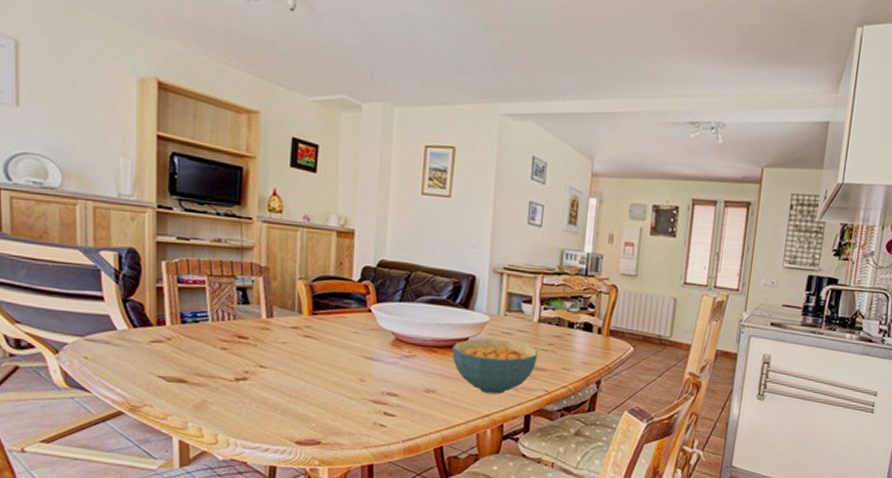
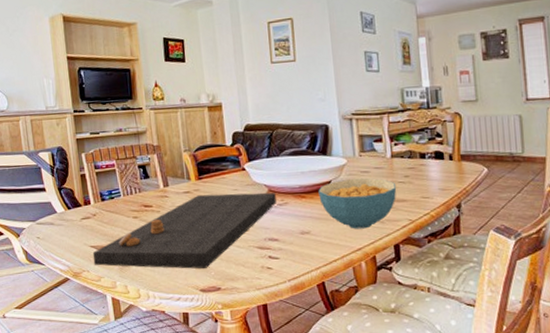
cutting board: none [160,333,403,419] -> present [92,192,277,269]

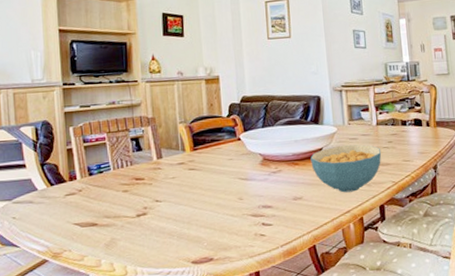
cutting board: present [92,192,277,269] -> none [76,161,271,244]

